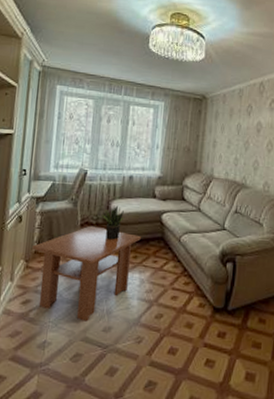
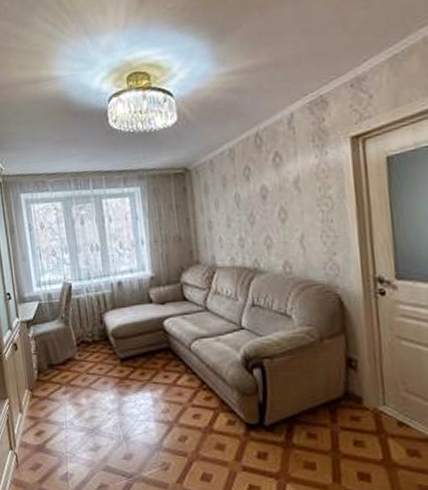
coffee table: present [32,225,141,322] -> none [33,344,145,450]
potted plant: present [101,205,125,240] -> none [96,318,122,358]

